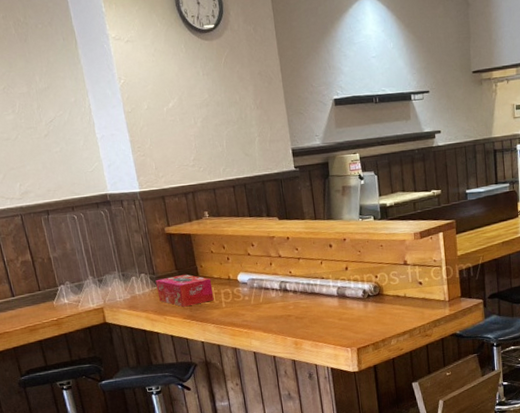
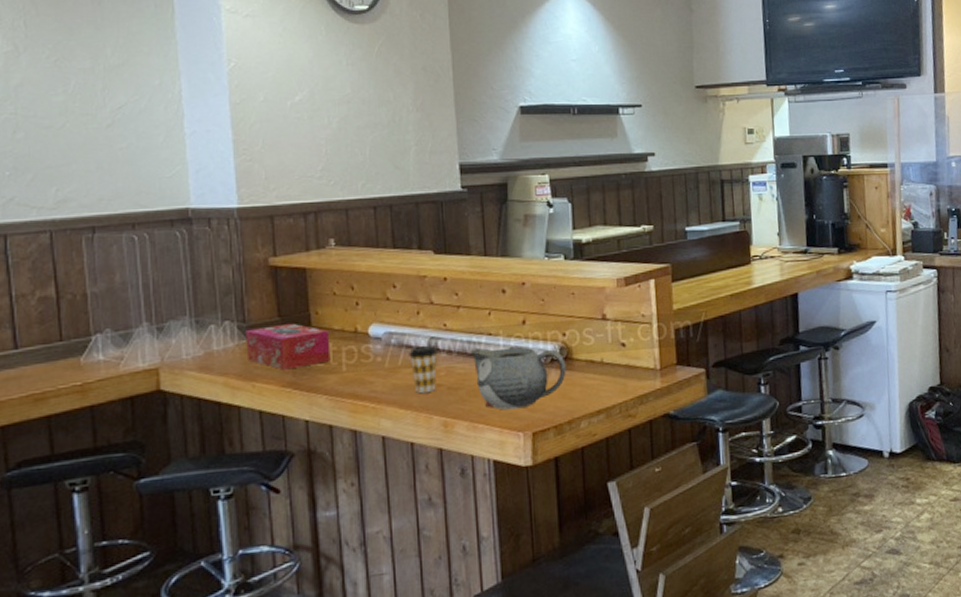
coffee cup: none [267,287,288,321] -> present [409,345,438,393]
teapot: none [309,287,379,333] -> present [470,347,566,410]

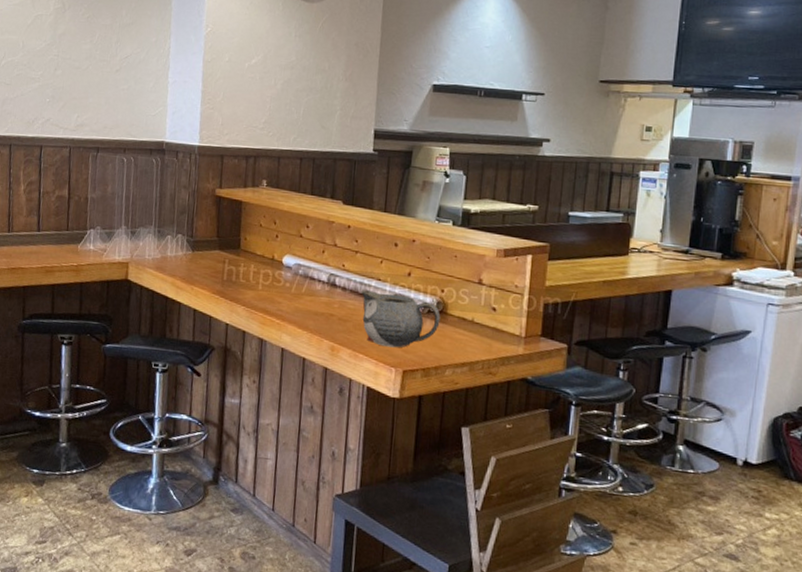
tissue box: present [246,323,331,370] -> none [191,243,253,281]
coffee cup: present [409,345,438,393] -> none [311,279,335,319]

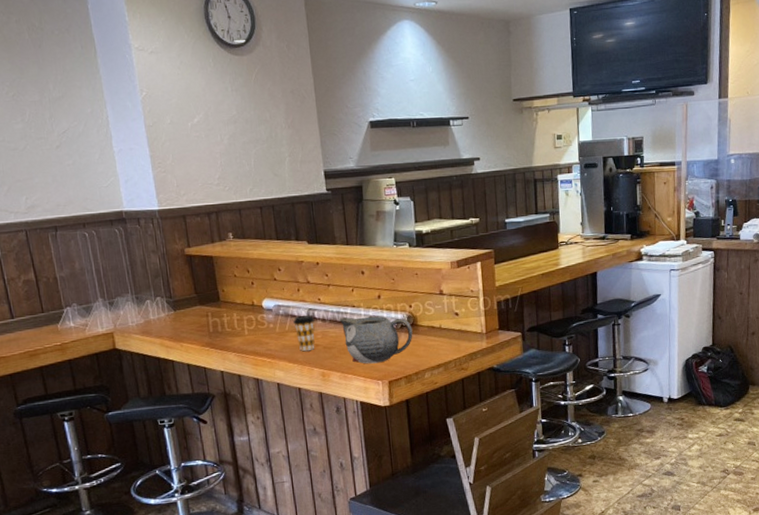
coffee cup: none [311,279,335,319] -> present [293,315,315,351]

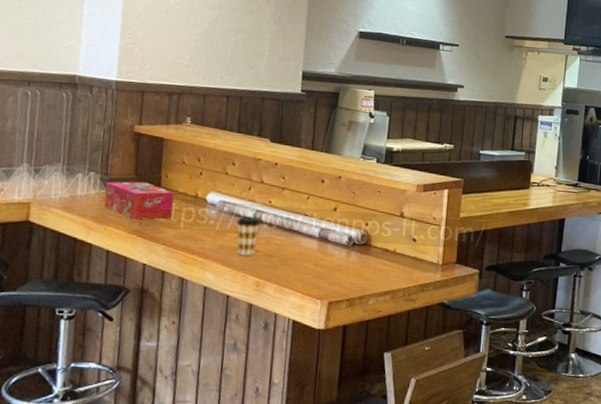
tissue box: none [172,298,236,334] -> present [104,181,175,220]
teapot: present [339,316,413,364] -> none [287,225,365,281]

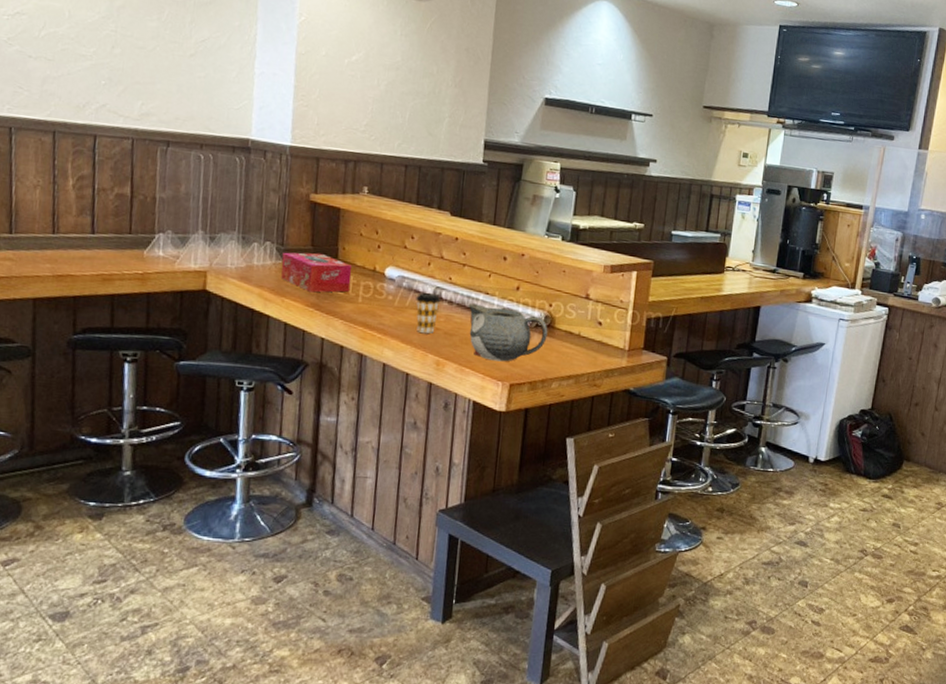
teapot: none [287,225,365,281] -> present [468,303,548,362]

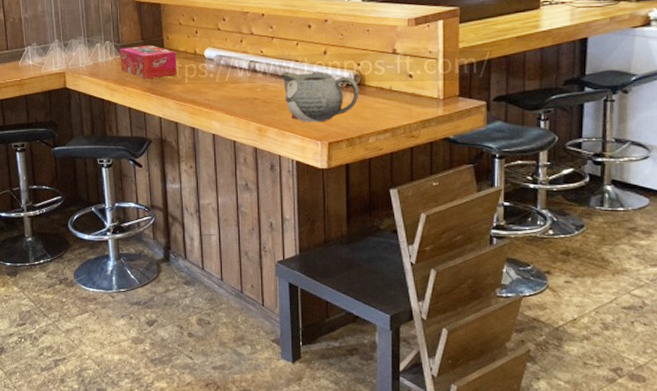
coffee cup: present [416,292,441,333] -> none [234,67,256,103]

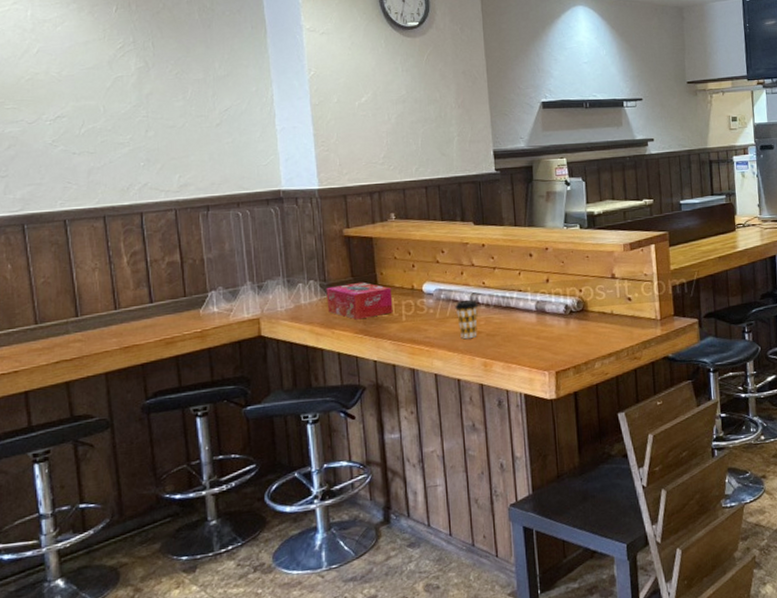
coffee cup: none [234,67,256,103] -> present [455,299,478,338]
teapot: present [281,72,359,122] -> none [504,301,583,353]

